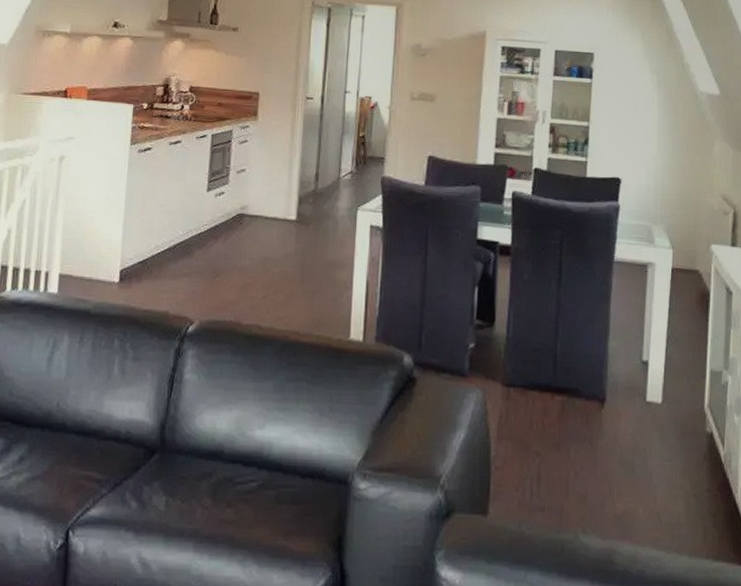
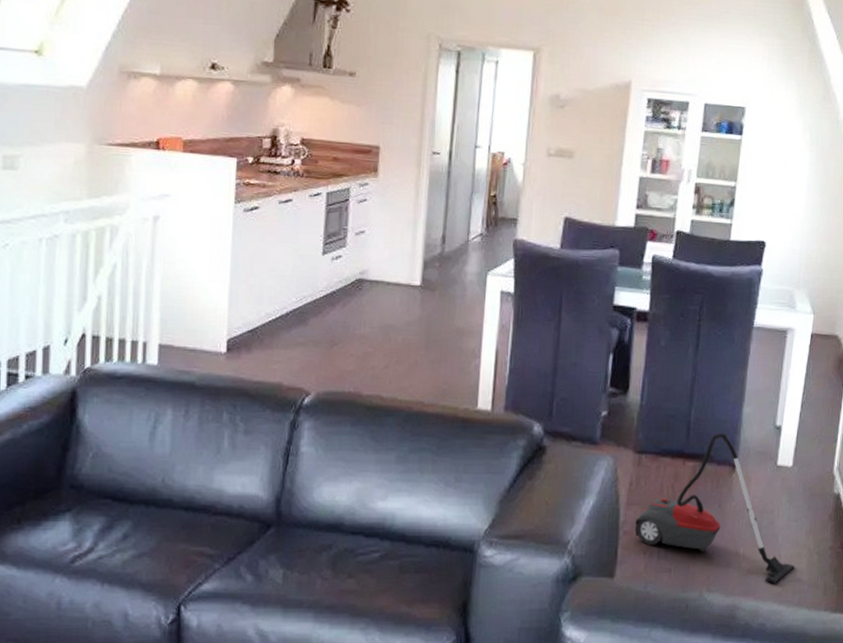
vacuum cleaner: none [506,367,672,528] -> present [635,433,795,584]

